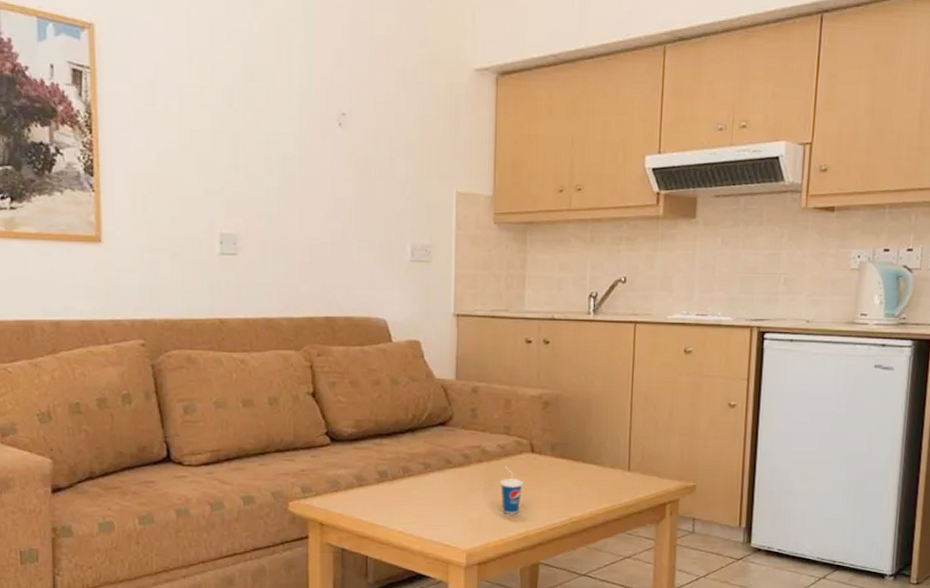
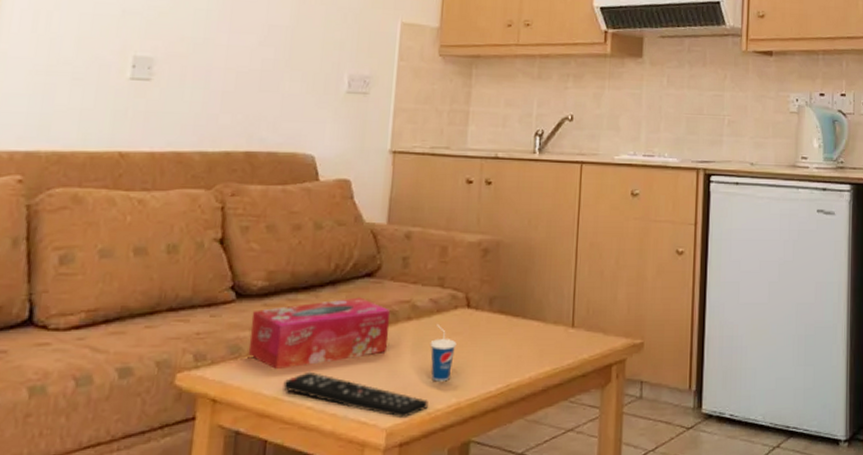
tissue box: none [345,442,464,500] -> present [248,297,391,369]
remote control: none [377,503,501,542] -> present [283,371,428,417]

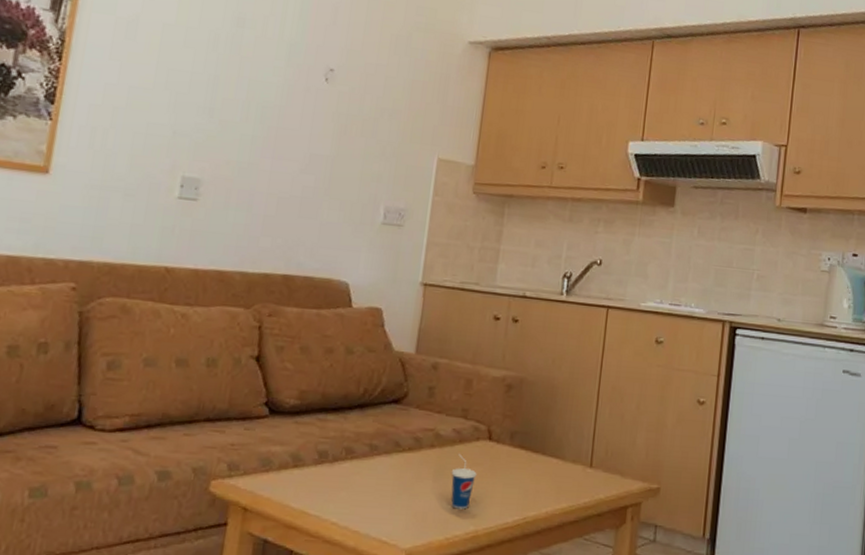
tissue box: present [248,297,391,369] -> none [278,422,415,484]
remote control: present [283,371,428,417] -> none [310,489,447,540]

